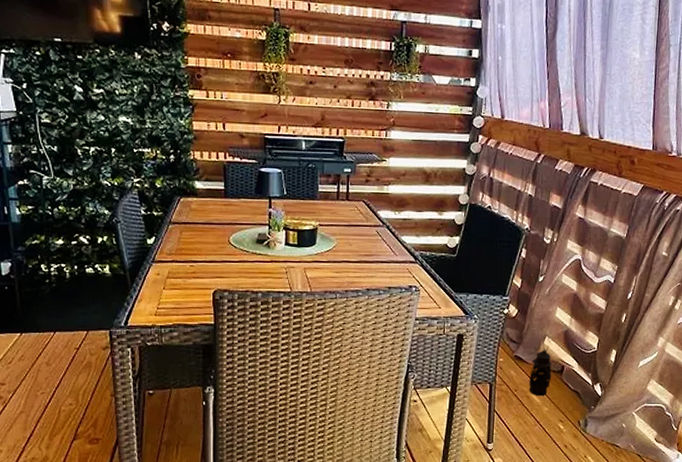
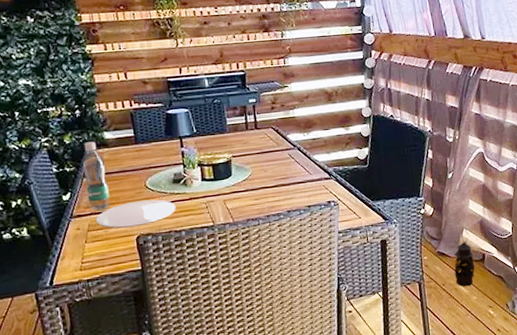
bottle: none [170,189,193,260] -> present [82,141,111,211]
plate: none [176,256,256,282] -> present [95,199,176,229]

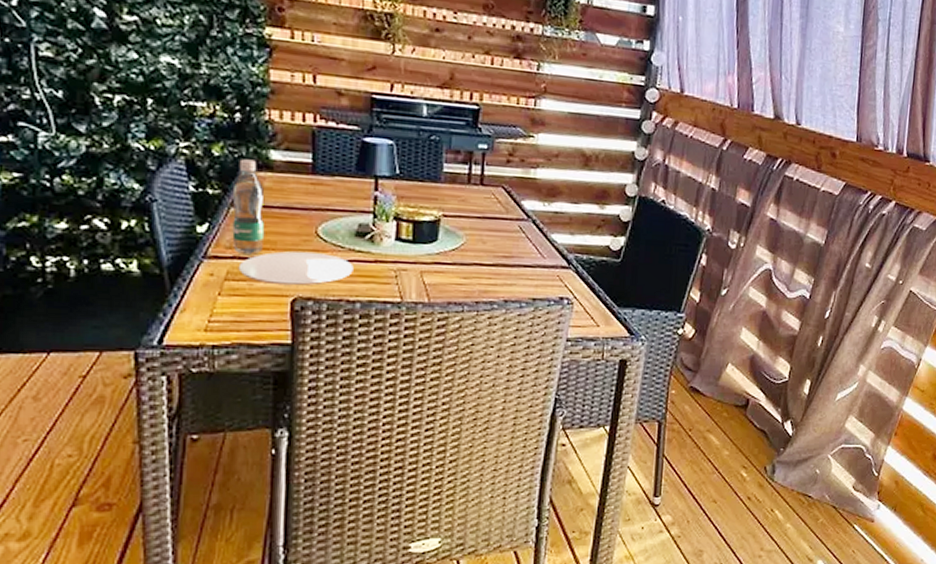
lantern: present [454,226,475,287] -> none [706,359,735,437]

